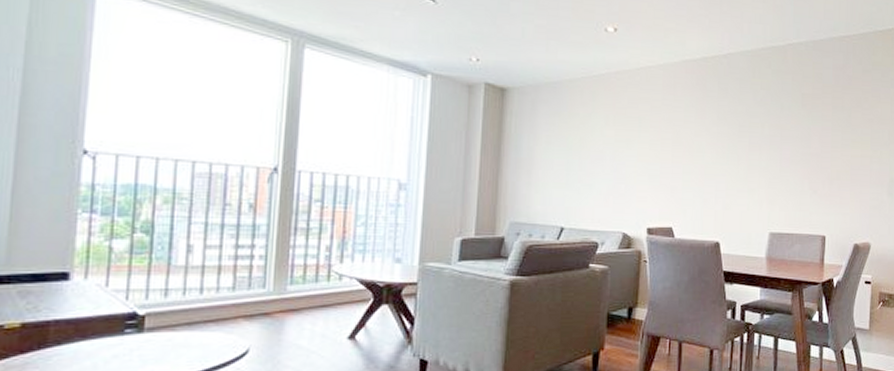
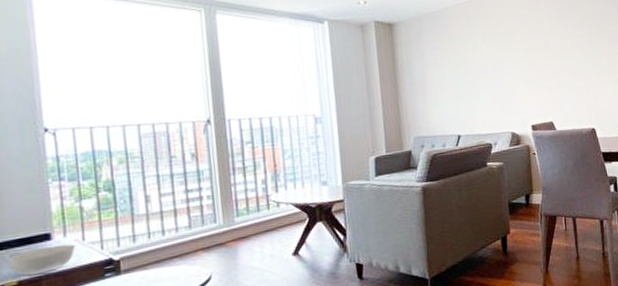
bowl: none [15,287,96,321] -> present [9,244,76,277]

